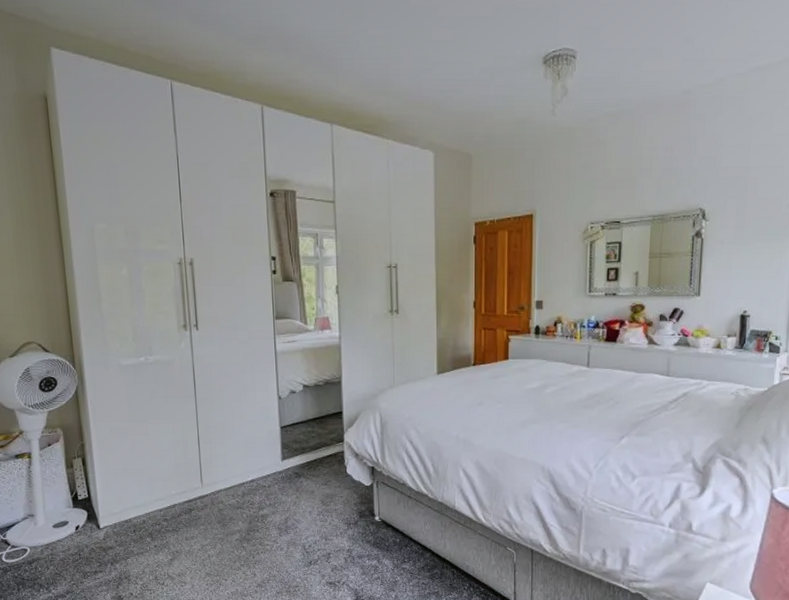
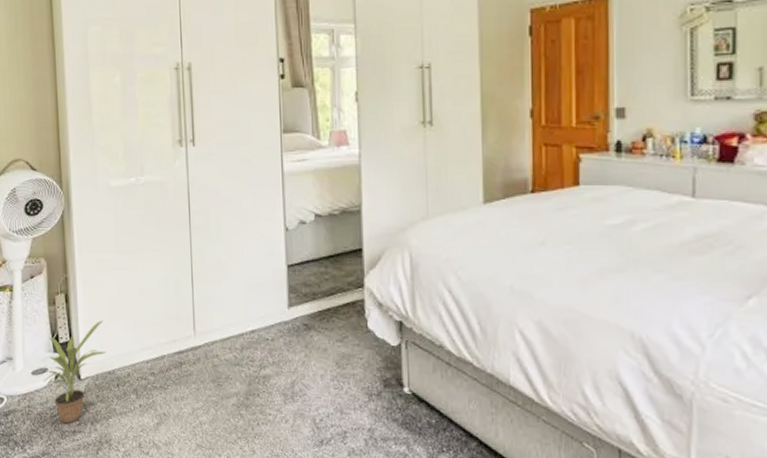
potted plant: none [64,479,123,566] -> present [42,320,107,424]

